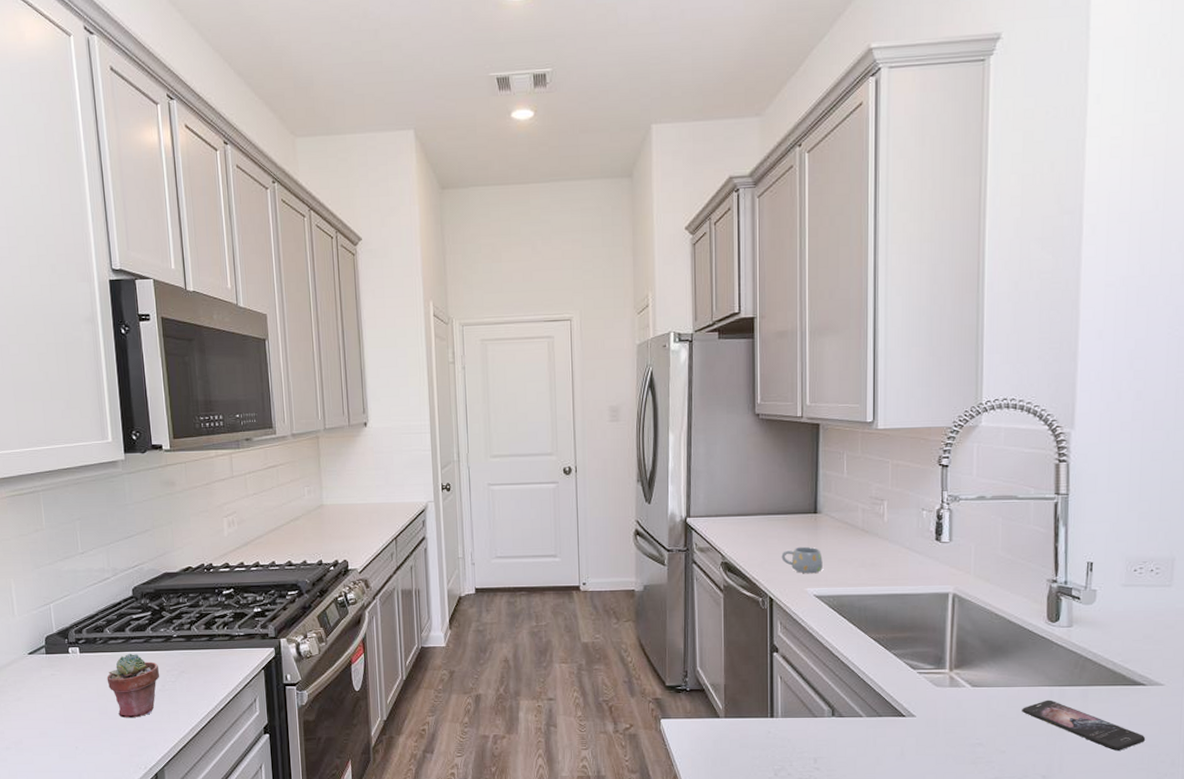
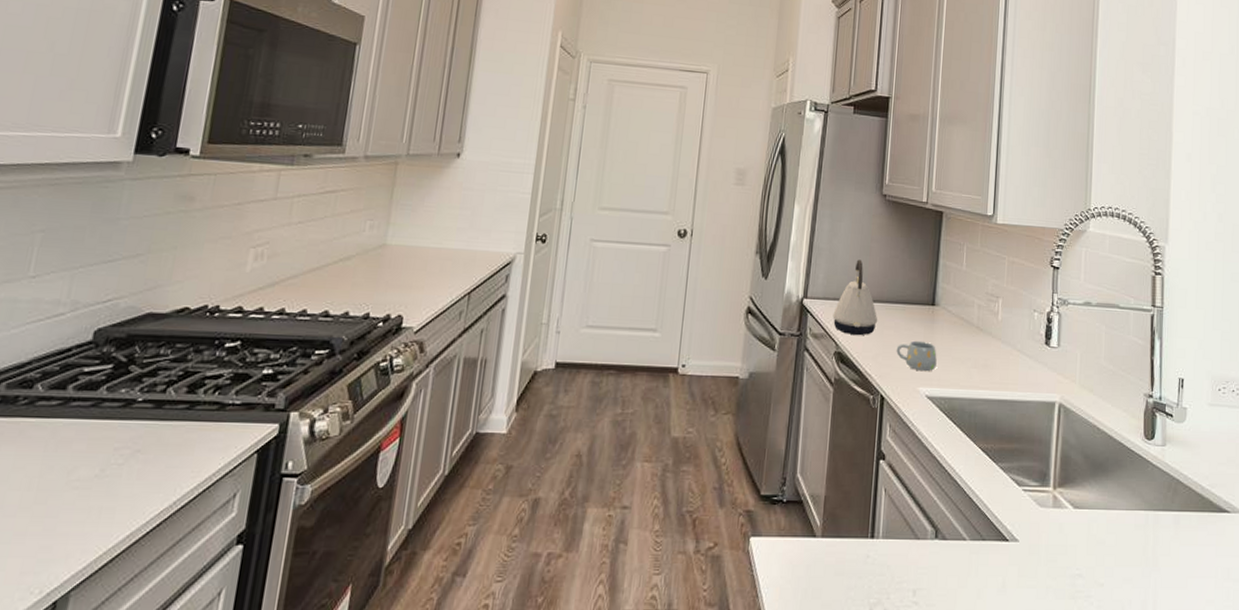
potted succulent: present [106,653,160,718] -> none [16,420,104,515]
kettle: none [716,478,761,546] -> present [832,259,878,335]
smartphone: present [1022,699,1146,751] -> none [1120,525,1231,585]

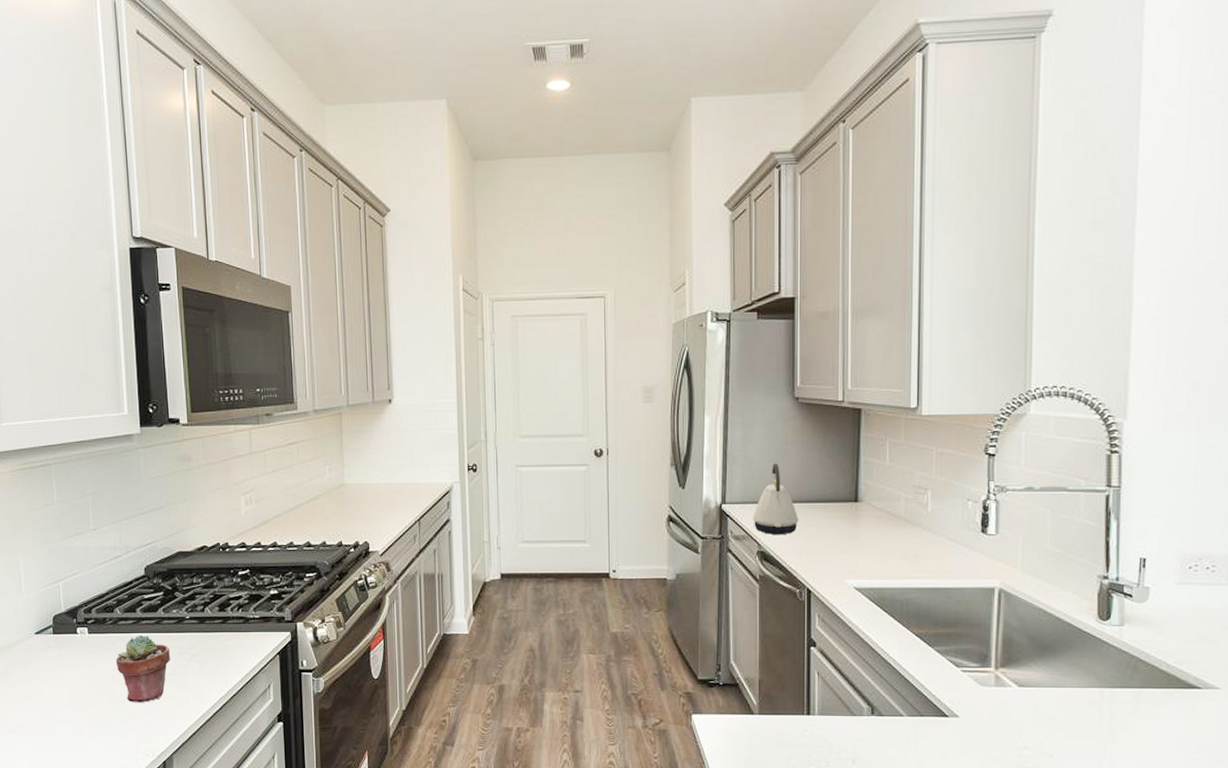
potted succulent: none [16,420,104,515] -> present [115,634,171,702]
mug: present [896,340,937,372] -> none [820,536,863,565]

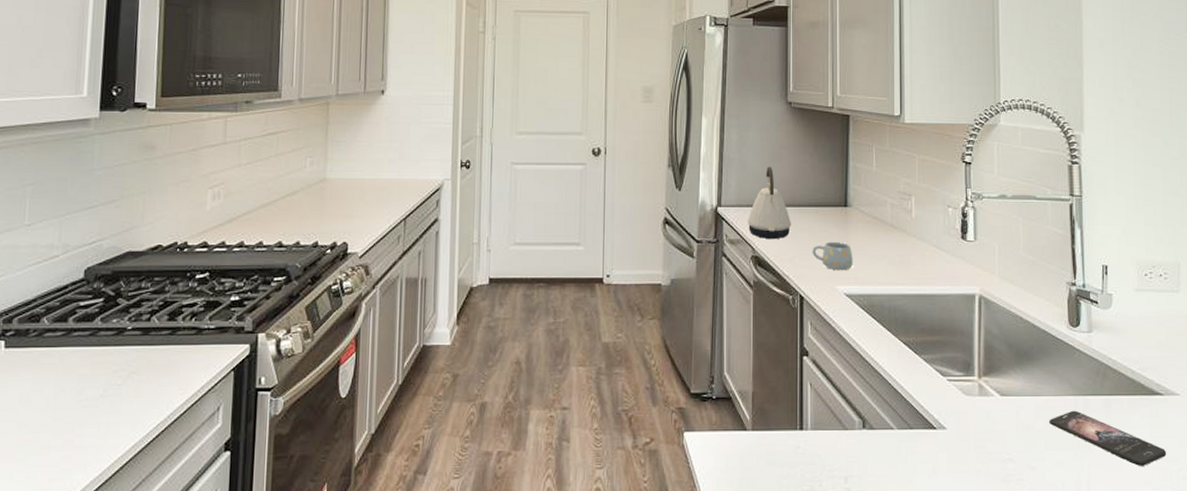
potted succulent: present [115,634,171,702] -> none [34,349,104,431]
mug: none [820,536,863,565] -> present [812,241,853,271]
smartphone: none [1071,702,1201,757] -> present [1049,410,1167,466]

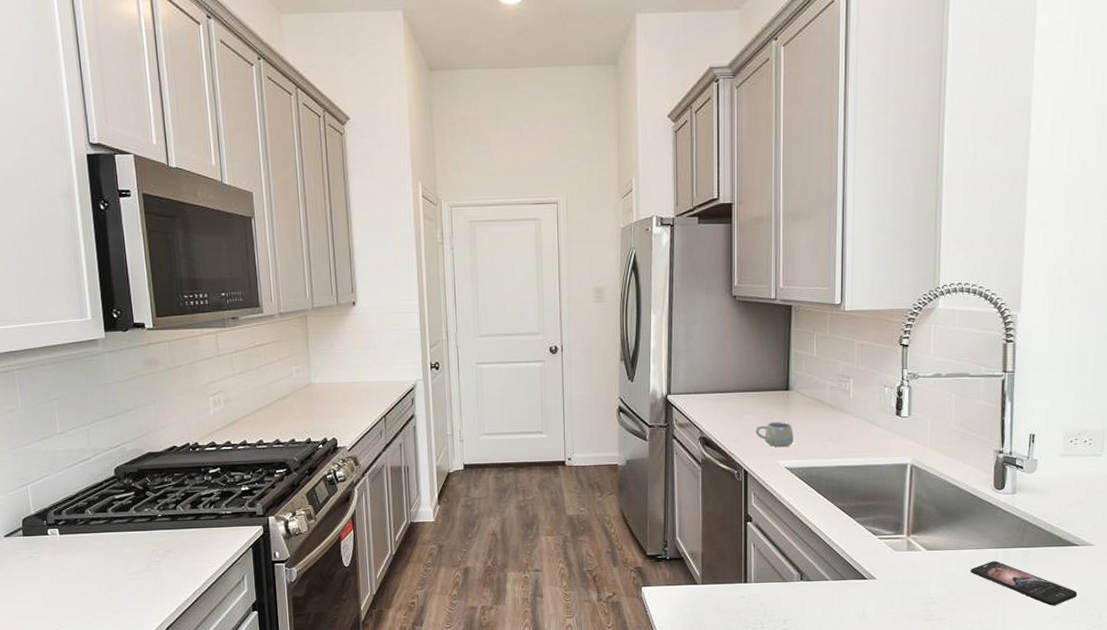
kettle: present [747,167,792,238] -> none [695,356,737,422]

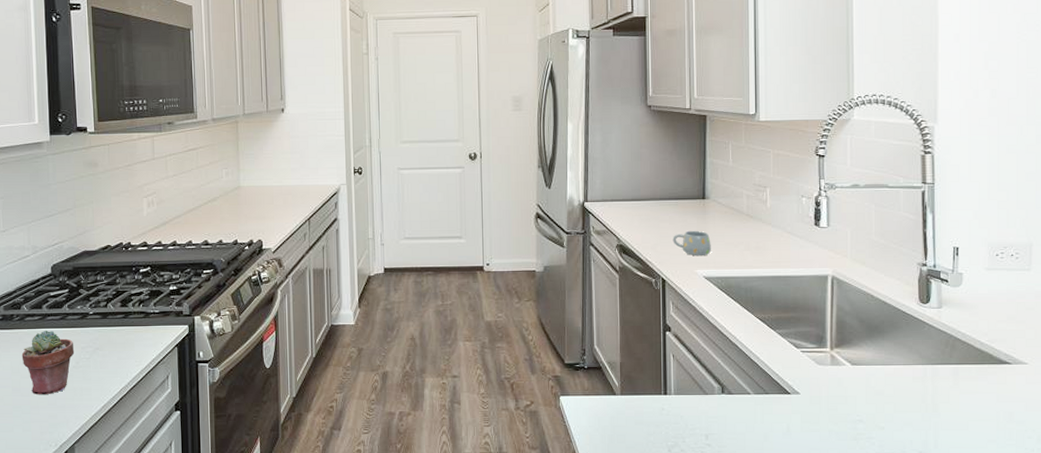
potted succulent: none [88,533,145,598] -> present [21,330,75,394]
smartphone: present [971,560,1078,605] -> none [898,377,1013,427]

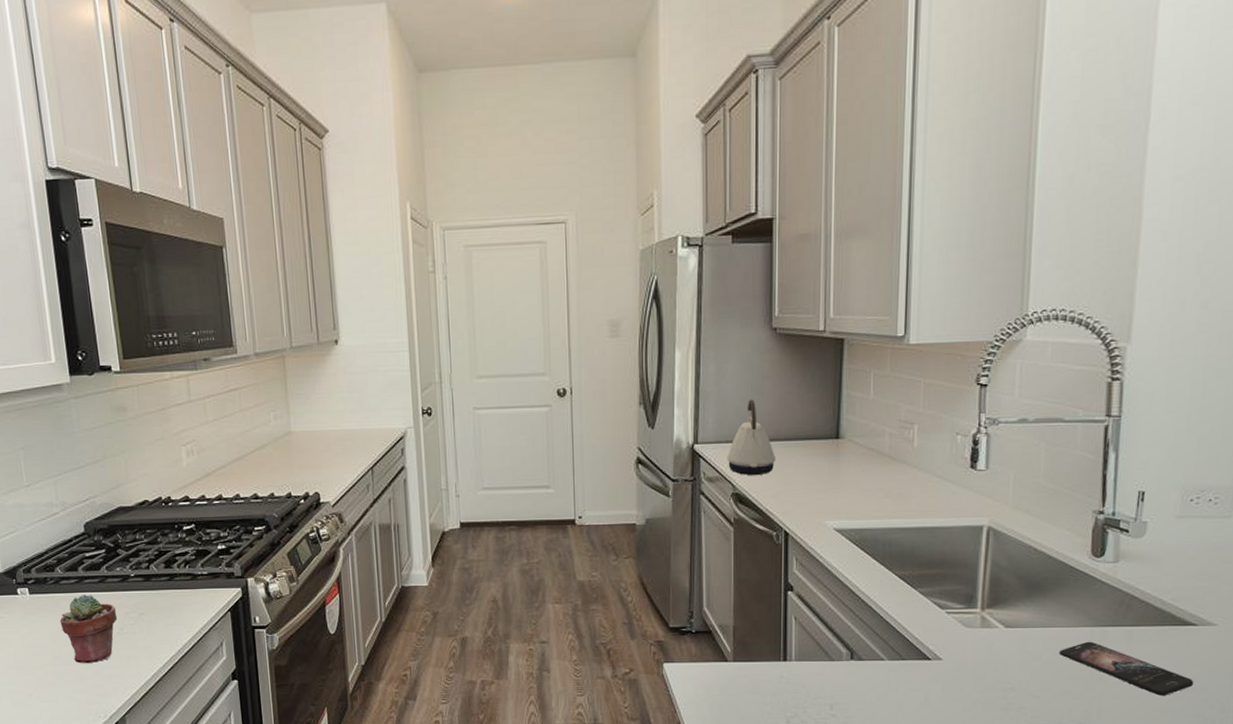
kettle: none [612,165,654,229] -> present [727,399,777,475]
mug: present [673,230,711,256] -> none [798,475,844,506]
smartphone: none [898,377,1013,427] -> present [1059,641,1194,695]

